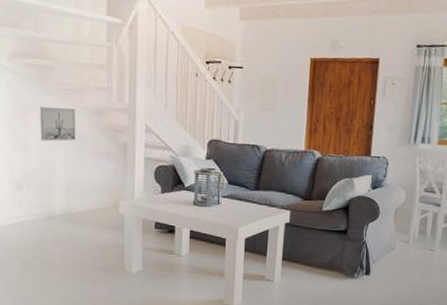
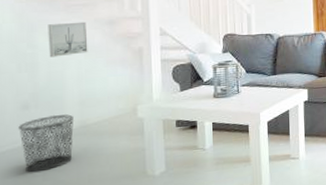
waste bin: none [12,198,60,250] -> present [18,114,74,173]

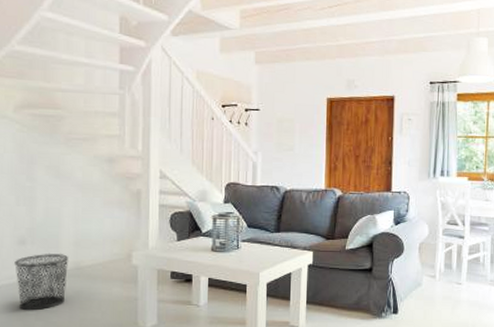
wall art: present [48,22,88,58] -> none [47,157,86,193]

